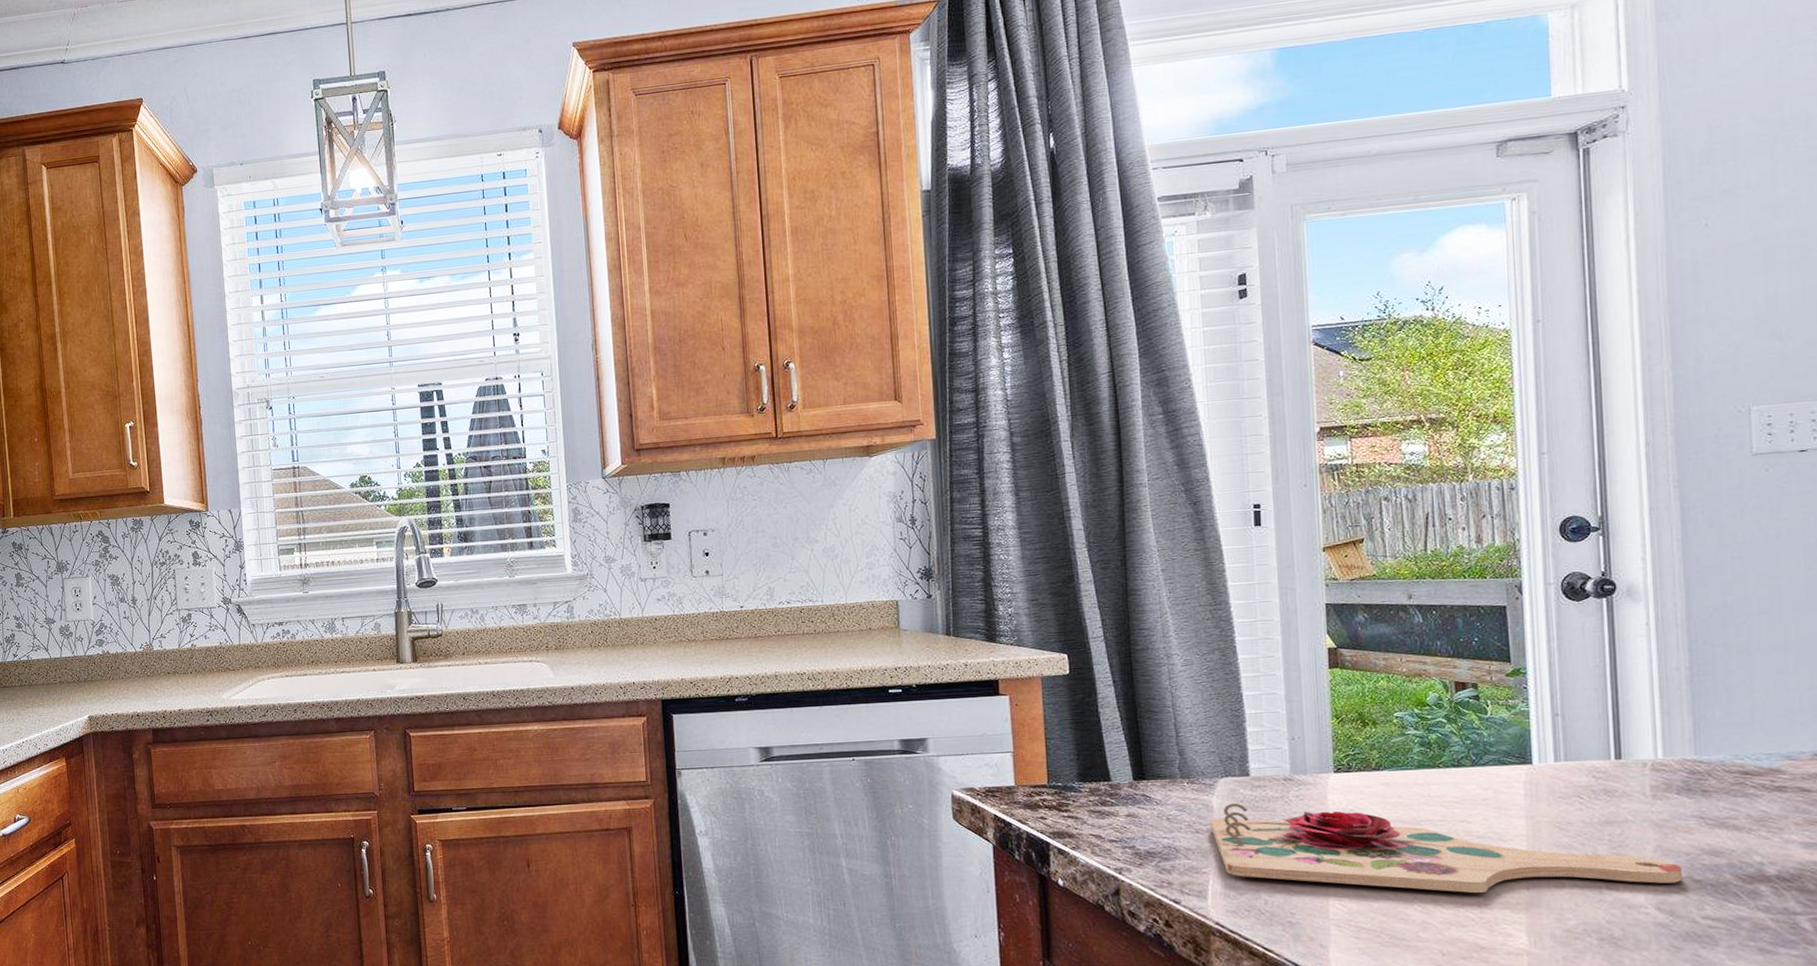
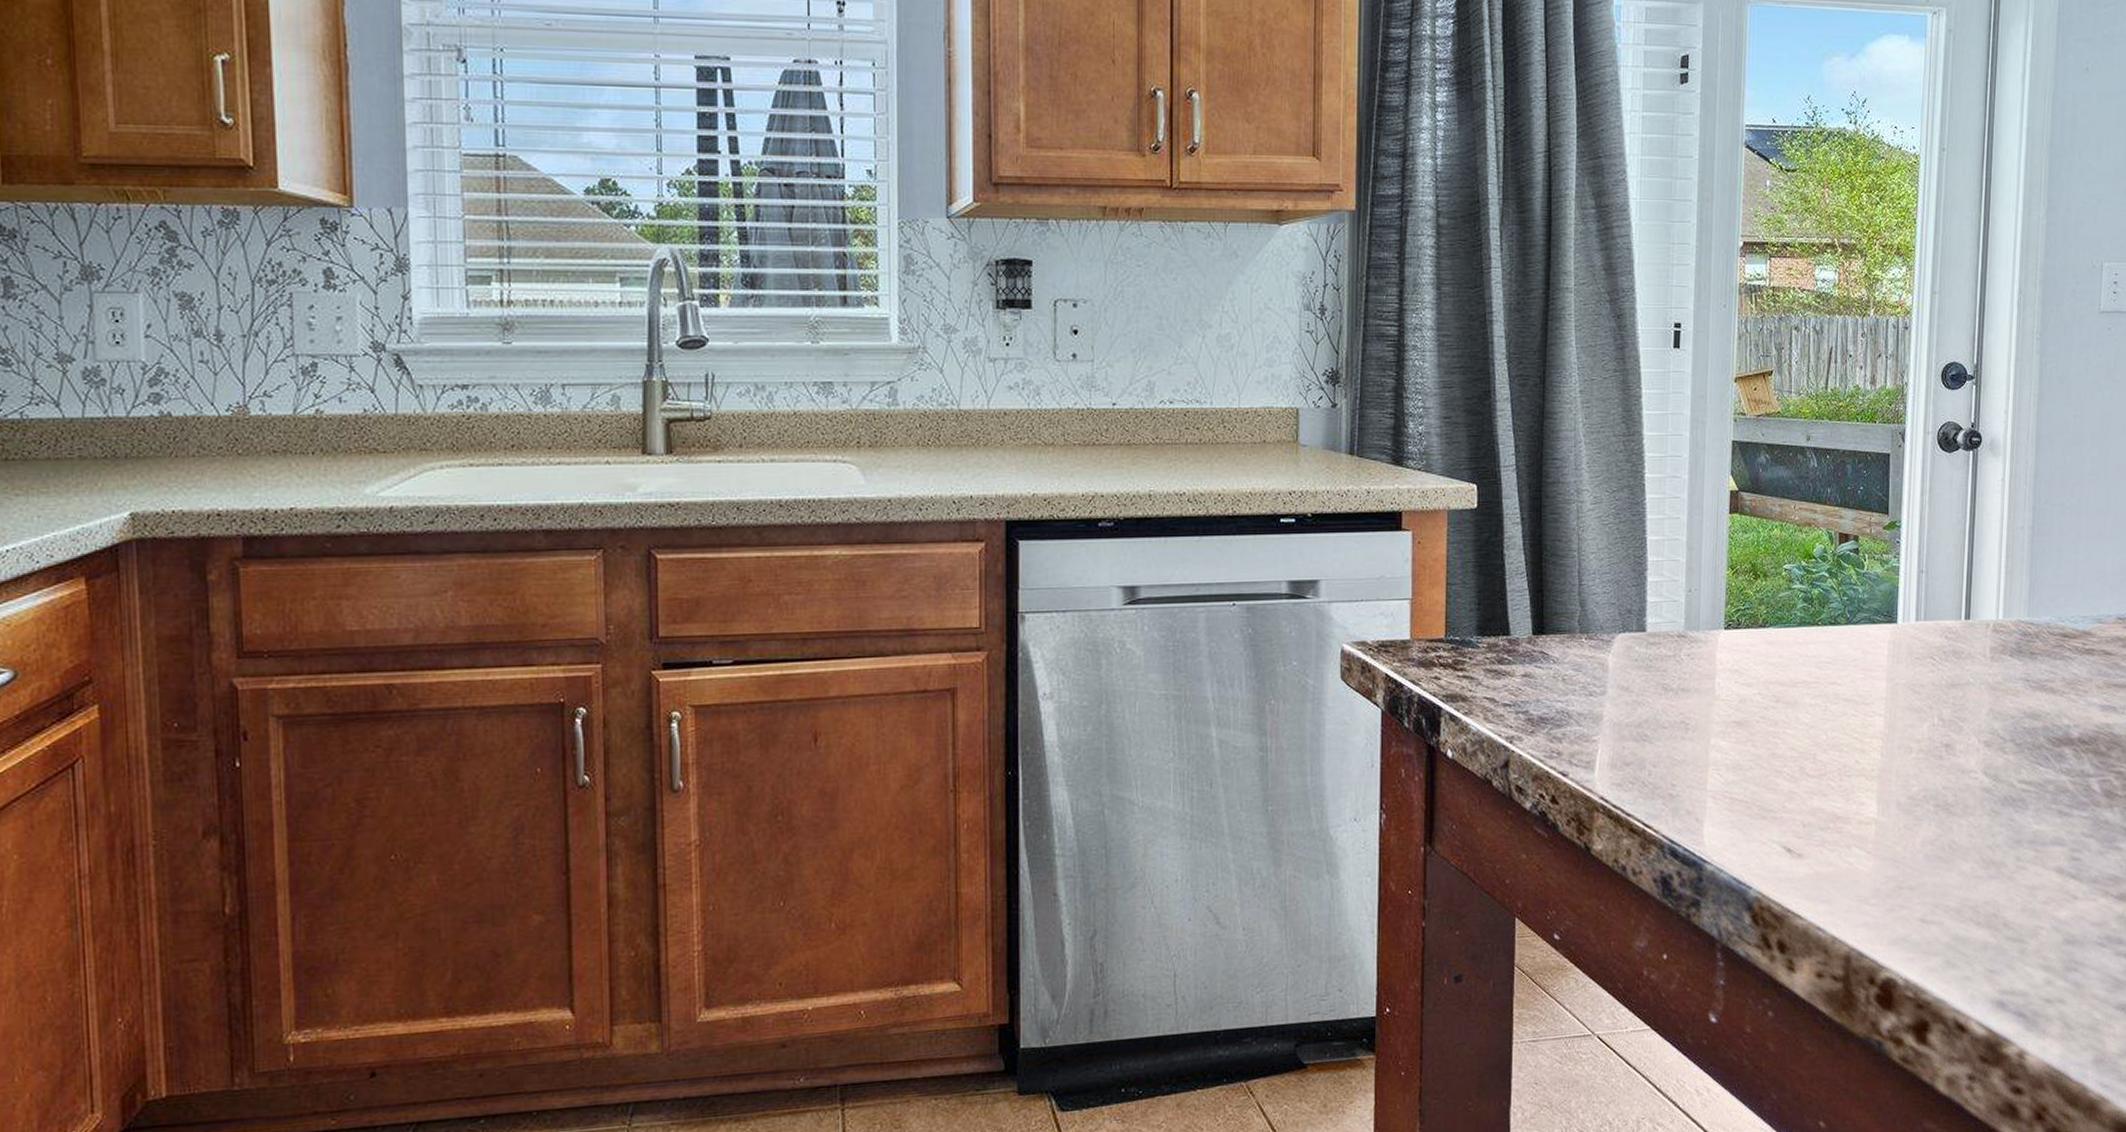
cutting board: present [1210,802,1682,893] -> none [1604,661,2007,760]

